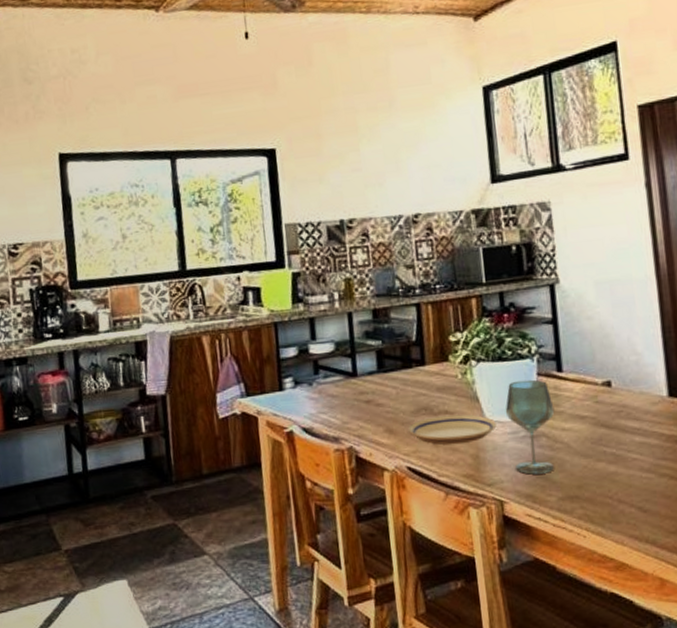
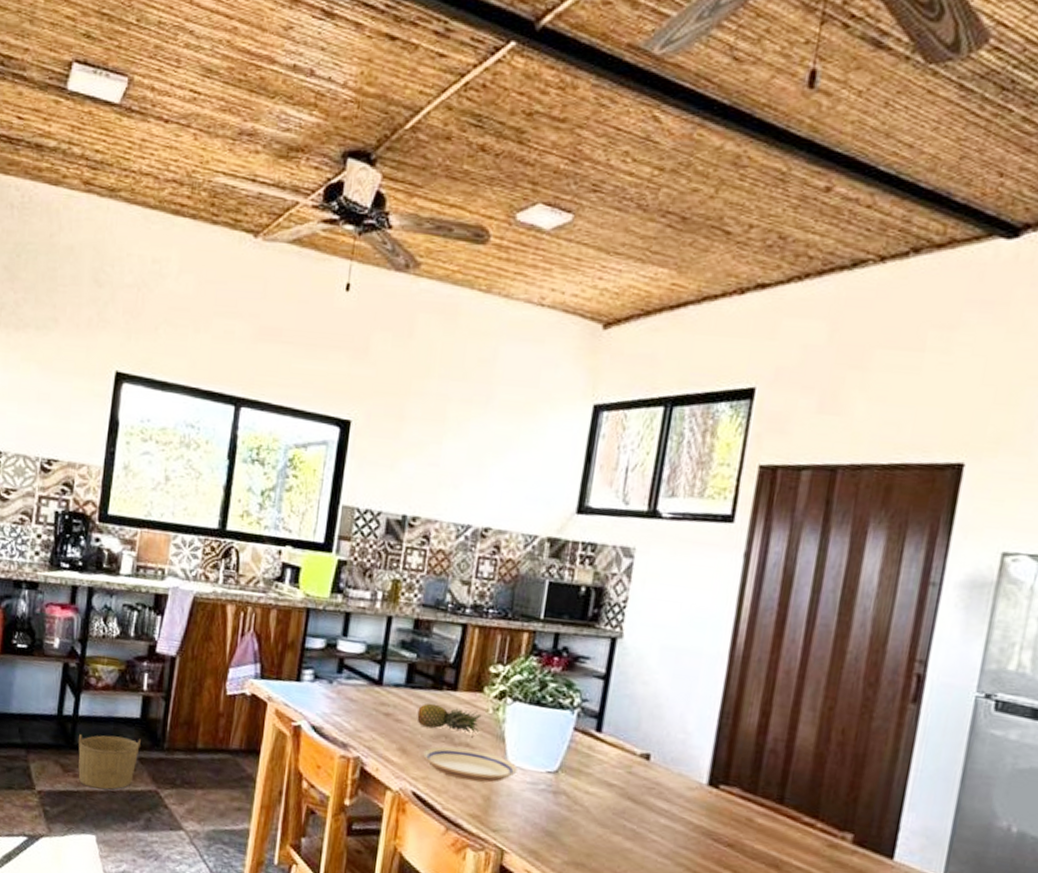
basket: none [92,478,151,535] -> present [78,734,142,790]
fruit: none [394,379,454,406] -> present [417,703,482,735]
wine glass: present [505,379,555,475] -> none [526,730,583,834]

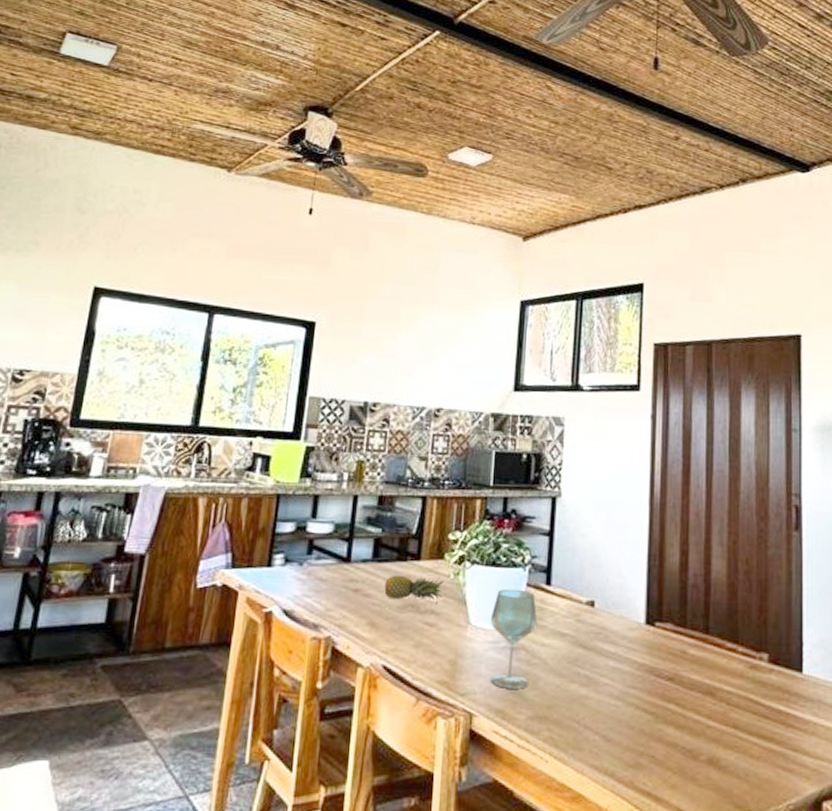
basket: present [78,734,142,790] -> none [33,645,106,706]
plate: present [423,746,518,783] -> none [391,615,480,647]
wine glass: none [526,730,583,834] -> present [490,588,538,689]

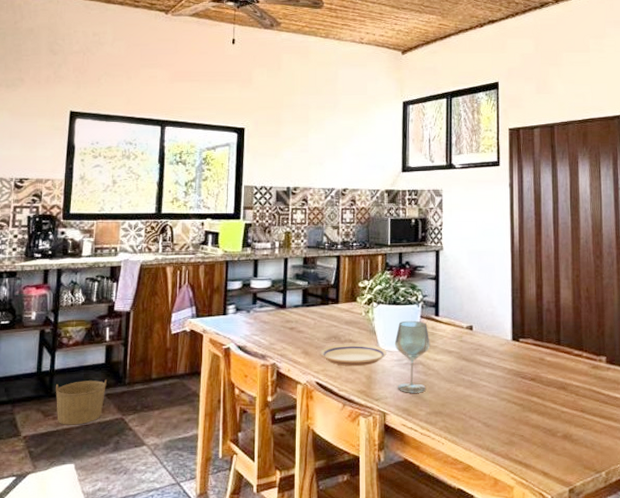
basket: none [33,645,106,706] -> present [55,379,108,425]
fruit: present [384,575,444,601] -> none [313,315,358,334]
plate: none [391,615,480,647] -> present [321,344,387,366]

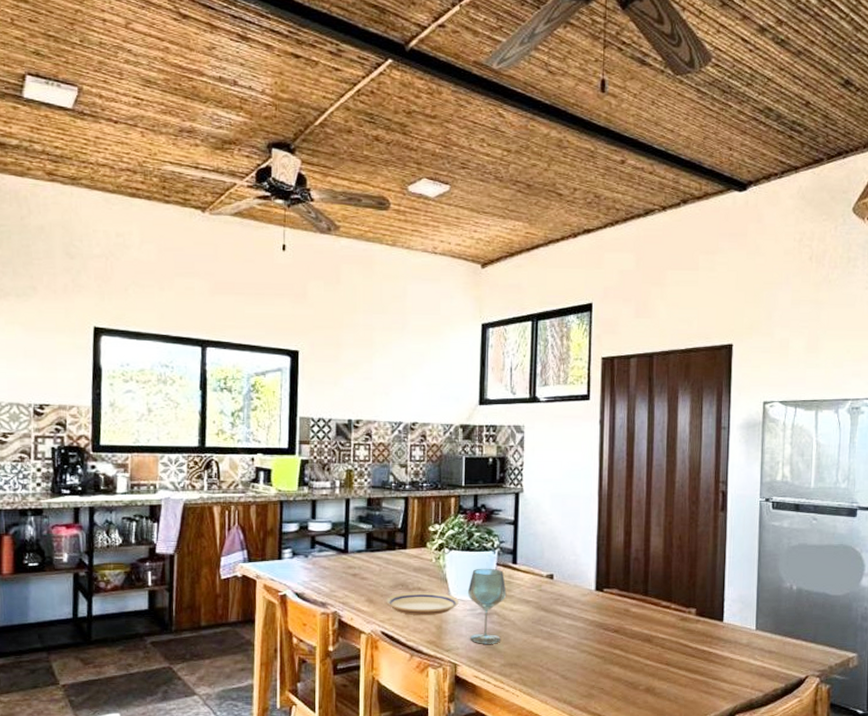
basket: present [55,379,108,425] -> none [94,626,152,674]

